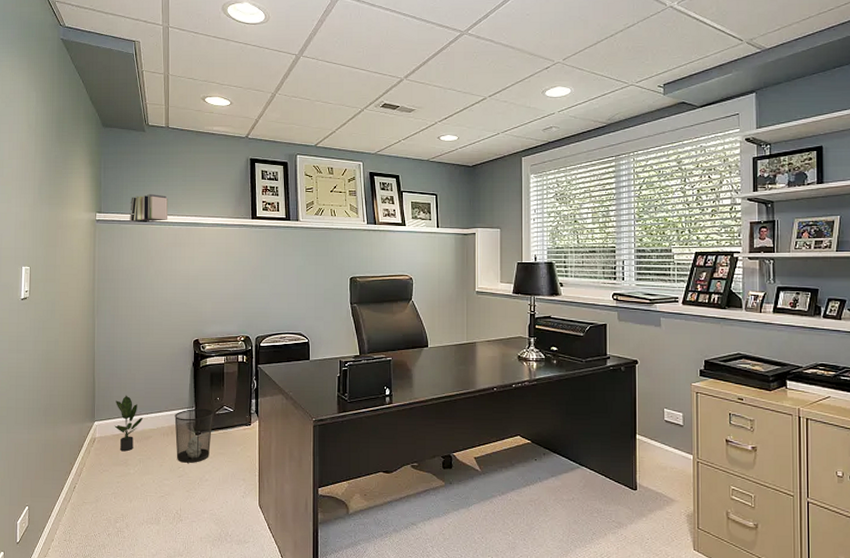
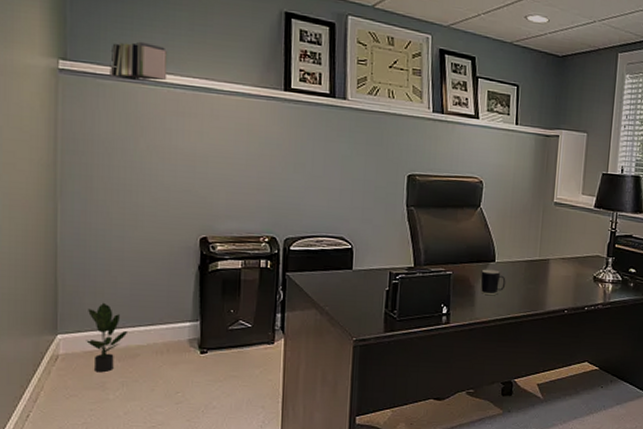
waste bin: present [174,408,213,463] -> none [172,321,225,387]
mug: none [416,354,439,378] -> present [480,269,506,296]

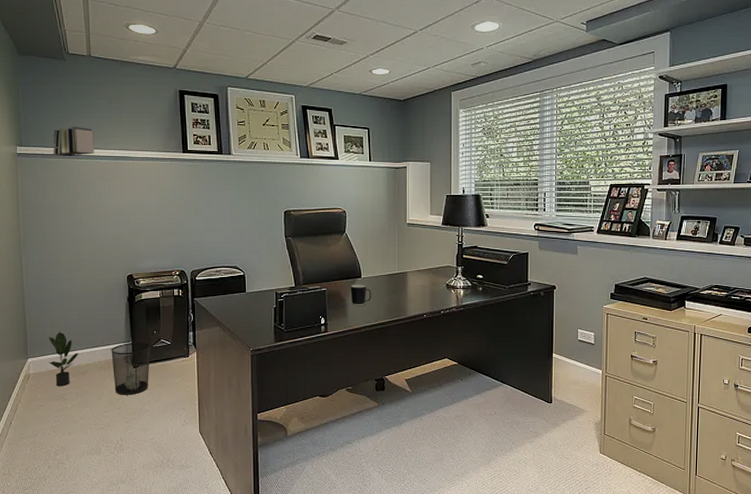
waste bin: none [172,321,225,387] -> present [111,342,151,395]

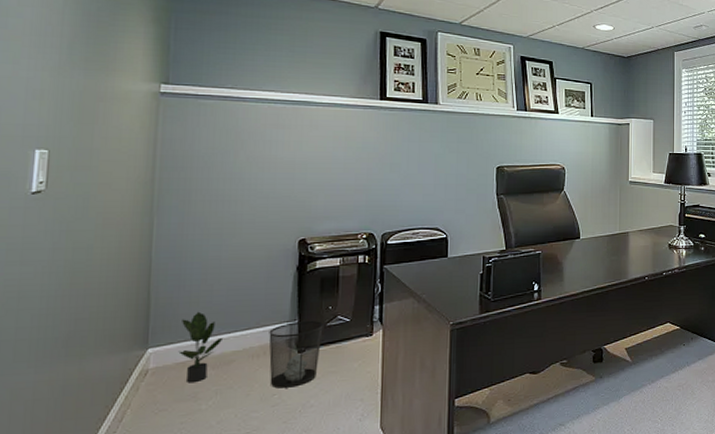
books: present [53,126,95,156] -> none [211,63,268,99]
mug: present [350,284,372,306] -> none [568,246,591,270]

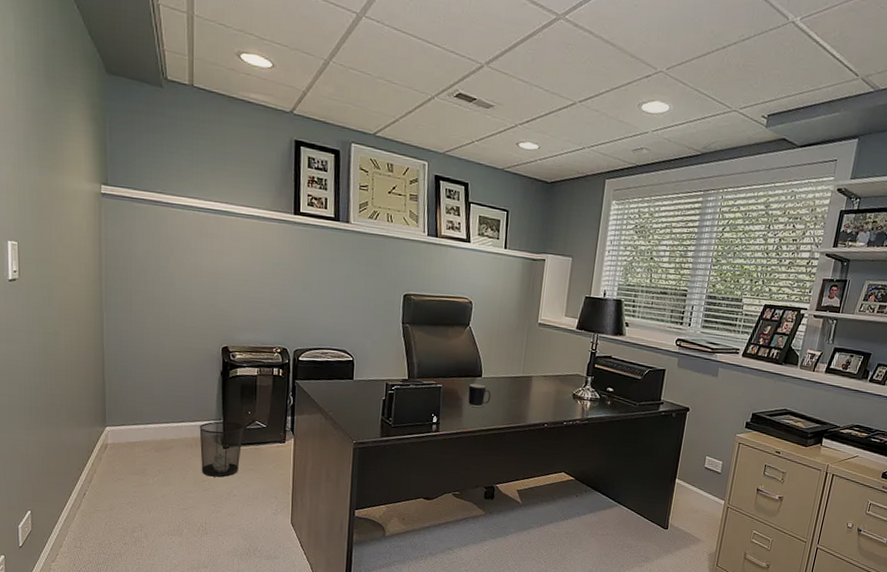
potted plant: present [178,311,224,383] -> none [129,400,164,461]
mug: none [568,246,591,270] -> present [468,383,491,408]

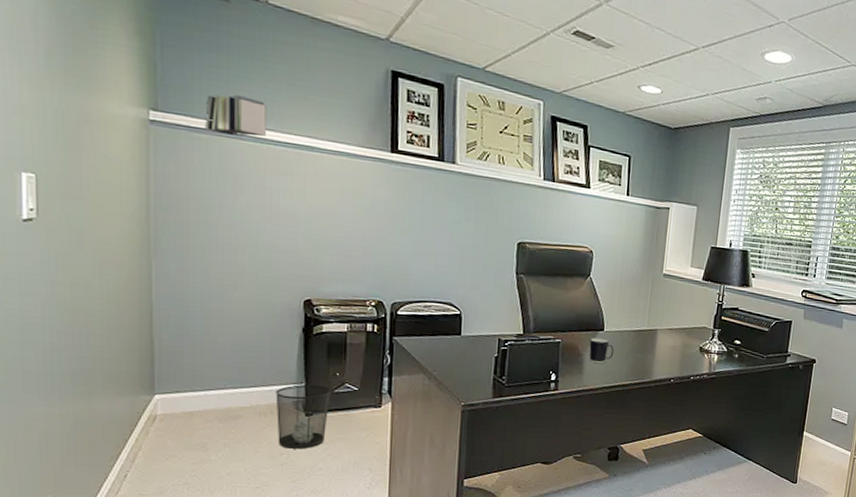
books: none [144,168,193,205] -> present [205,94,267,137]

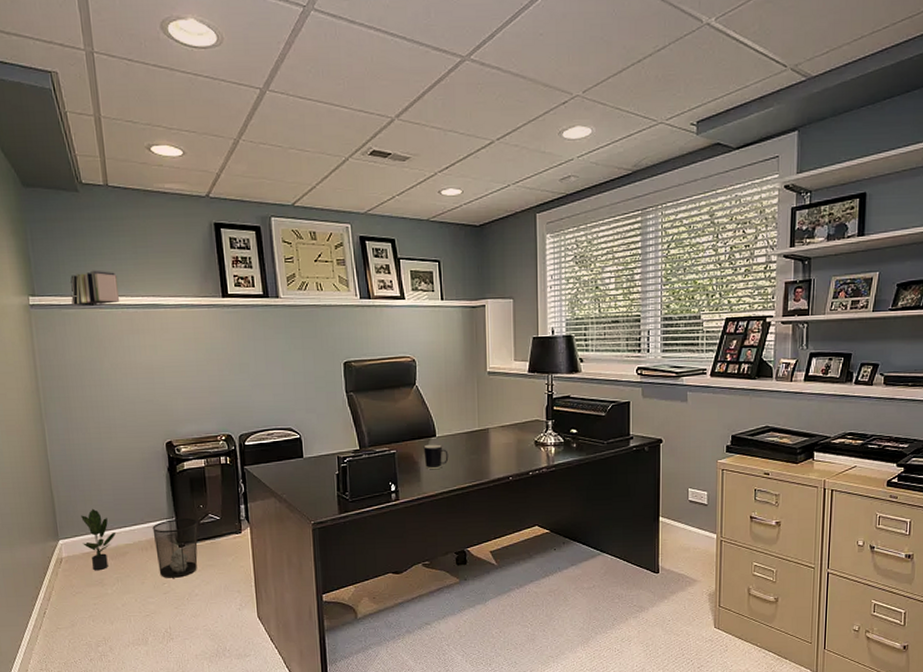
potted plant: none [185,363,230,434] -> present [81,508,117,571]

